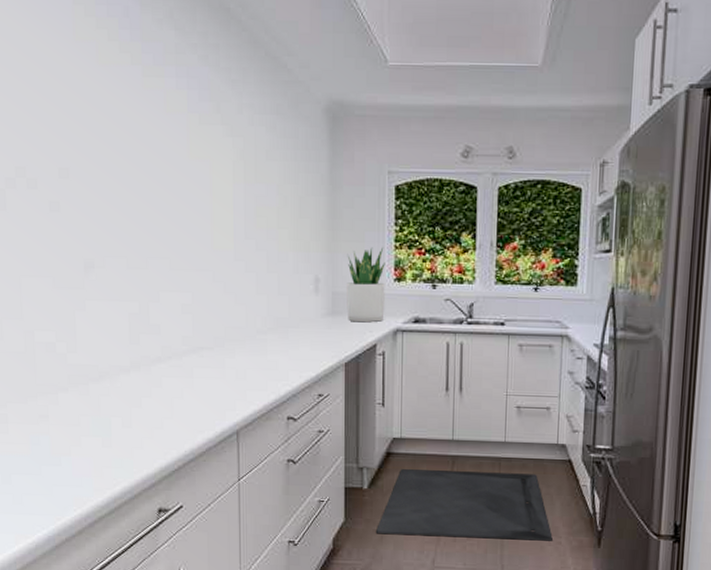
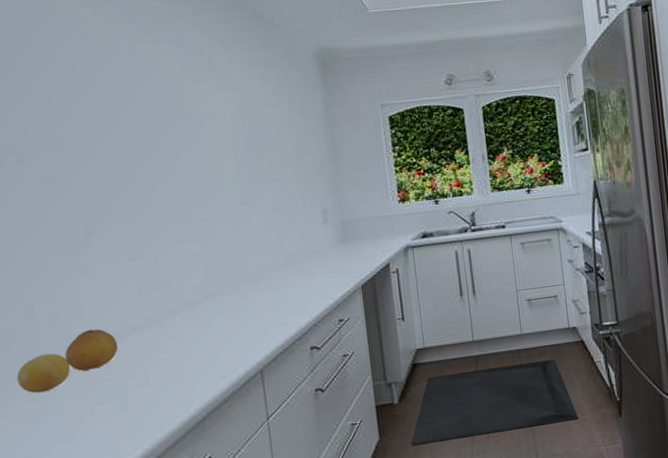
fruit: none [16,380,62,416] -> present [17,353,70,394]
fruit: none [59,363,107,402] -> present [65,329,119,371]
planter: present [347,247,385,323] -> none [351,173,394,246]

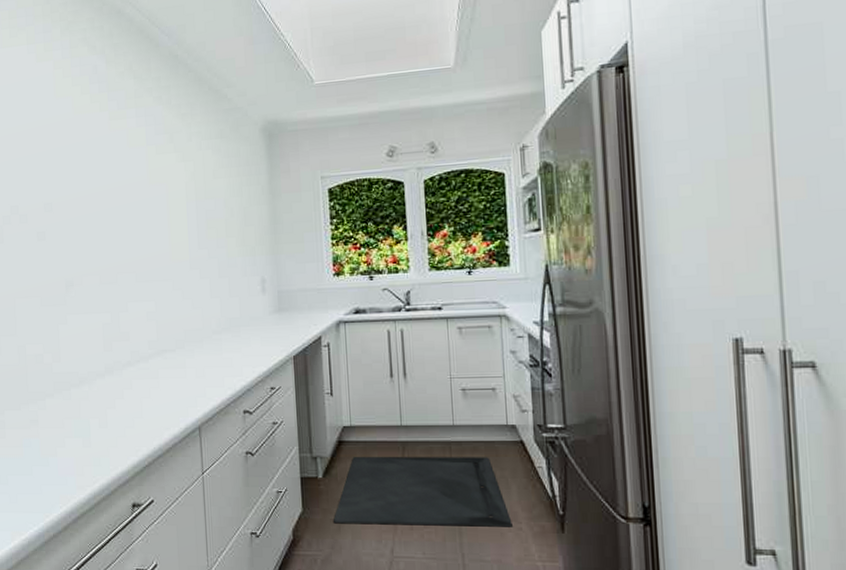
fruit: present [17,353,70,394] -> none [11,388,49,421]
fruit: present [65,329,119,371] -> none [46,371,86,406]

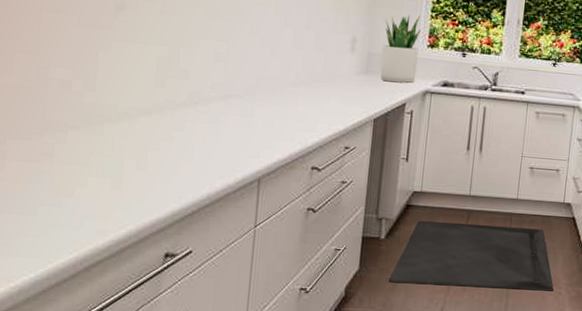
planter: none [289,246,327,317] -> present [380,15,421,83]

